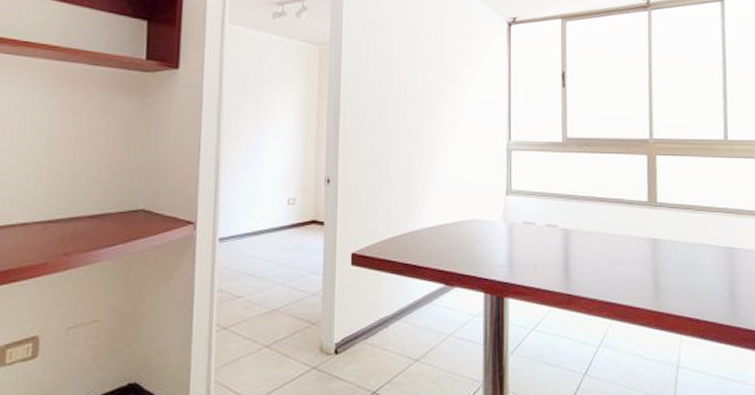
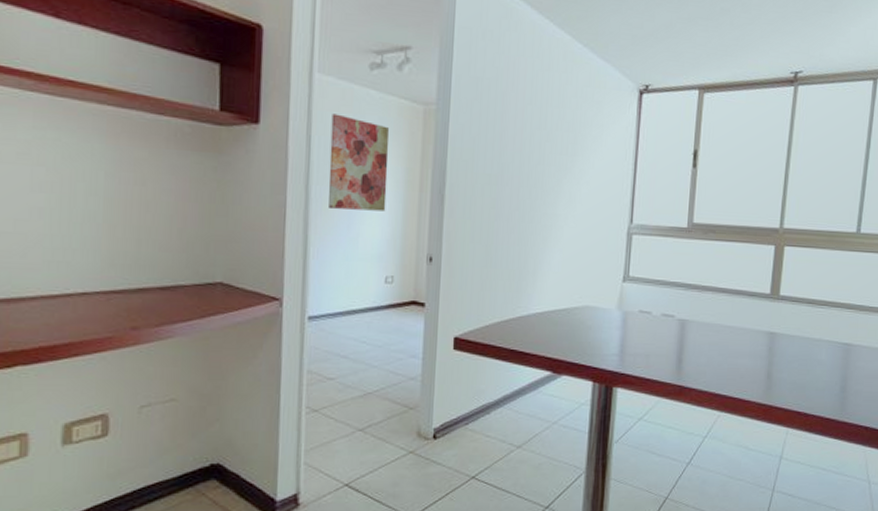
wall art: none [237,57,290,140] -> present [328,113,389,212]

